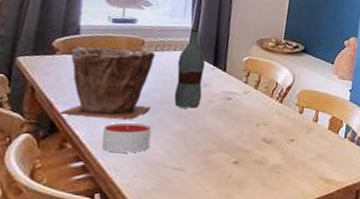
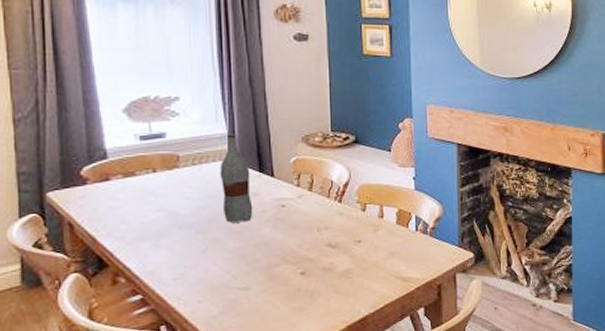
plant pot: present [60,45,156,120] -> none [102,166,201,249]
candle: present [101,122,152,153] -> none [155,246,207,280]

